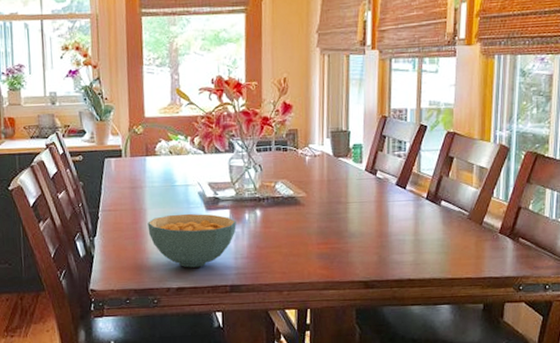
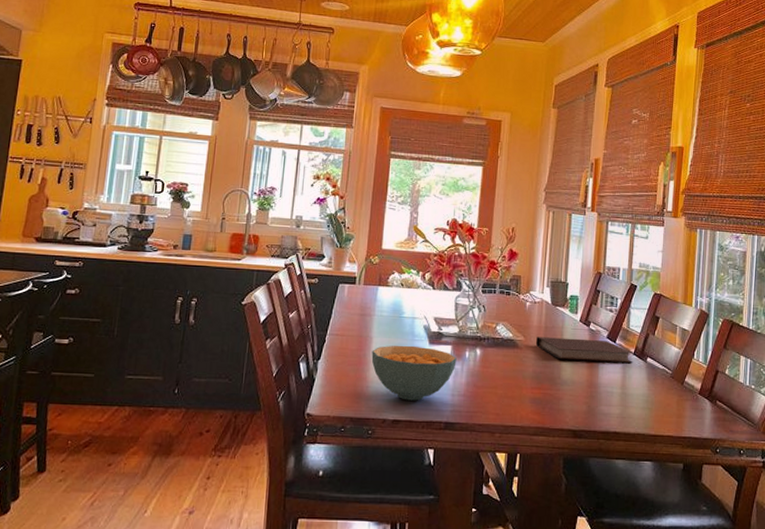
notebook: none [319,188,426,213] -> present [536,337,634,363]

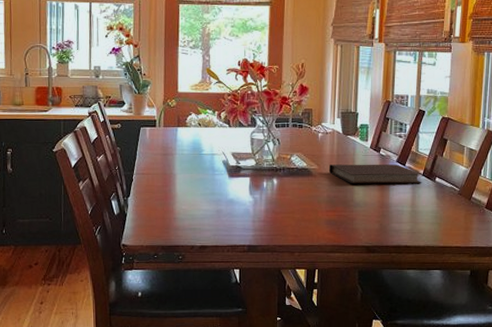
cereal bowl: present [371,345,457,401] -> none [176,179,255,228]

